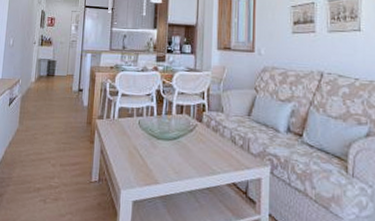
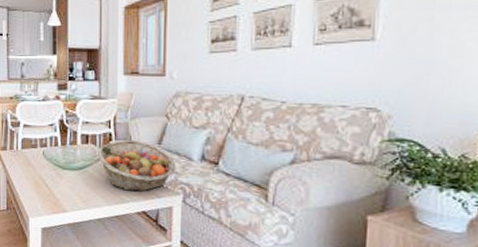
fruit basket: none [190,111,264,163] -> present [97,140,176,192]

